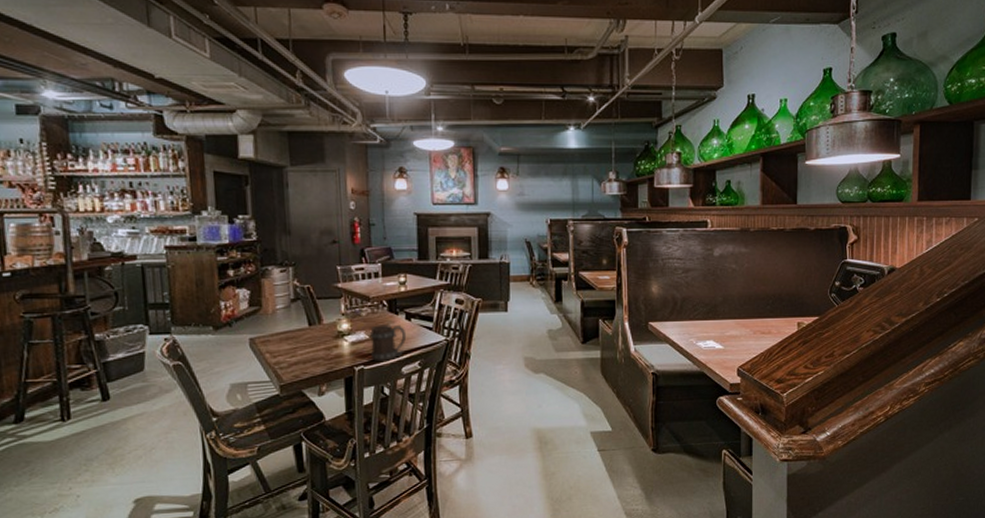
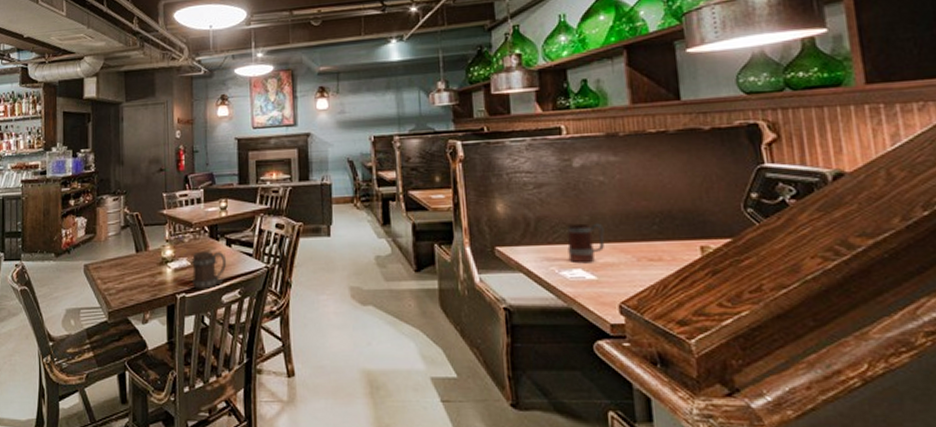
beer mug: none [704,303,732,336] -> present [567,223,605,264]

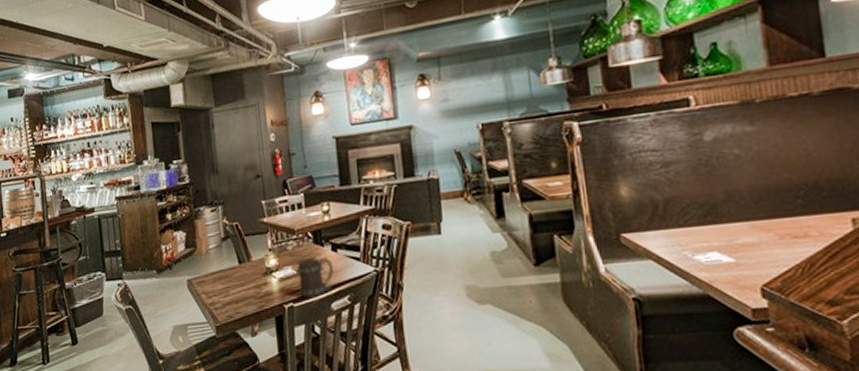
beer mug: present [567,223,605,264] -> none [700,200,742,246]

